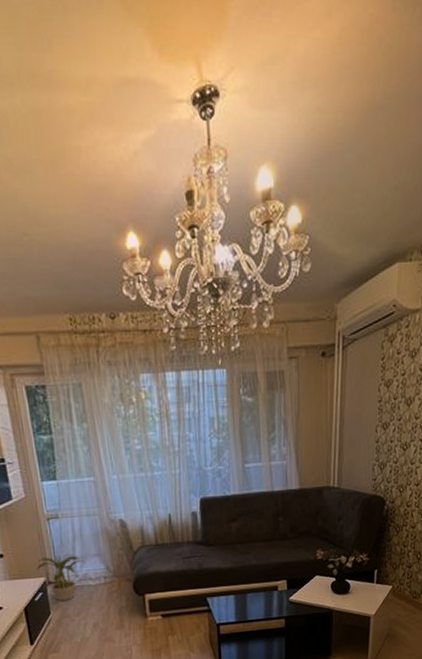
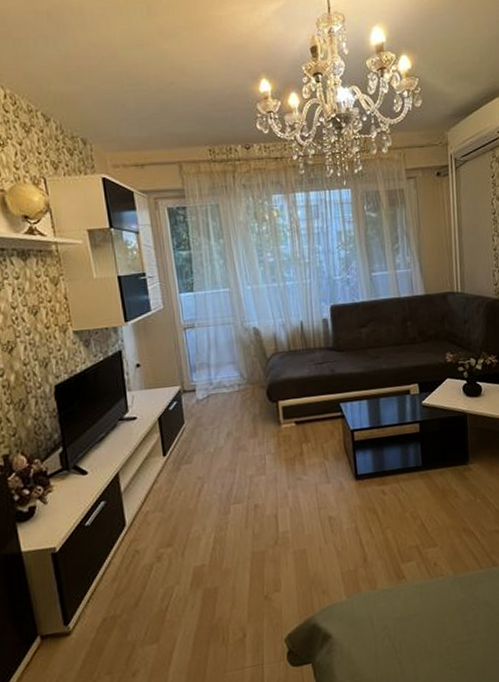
potted plant: present [36,555,85,601] -> none [172,363,219,410]

